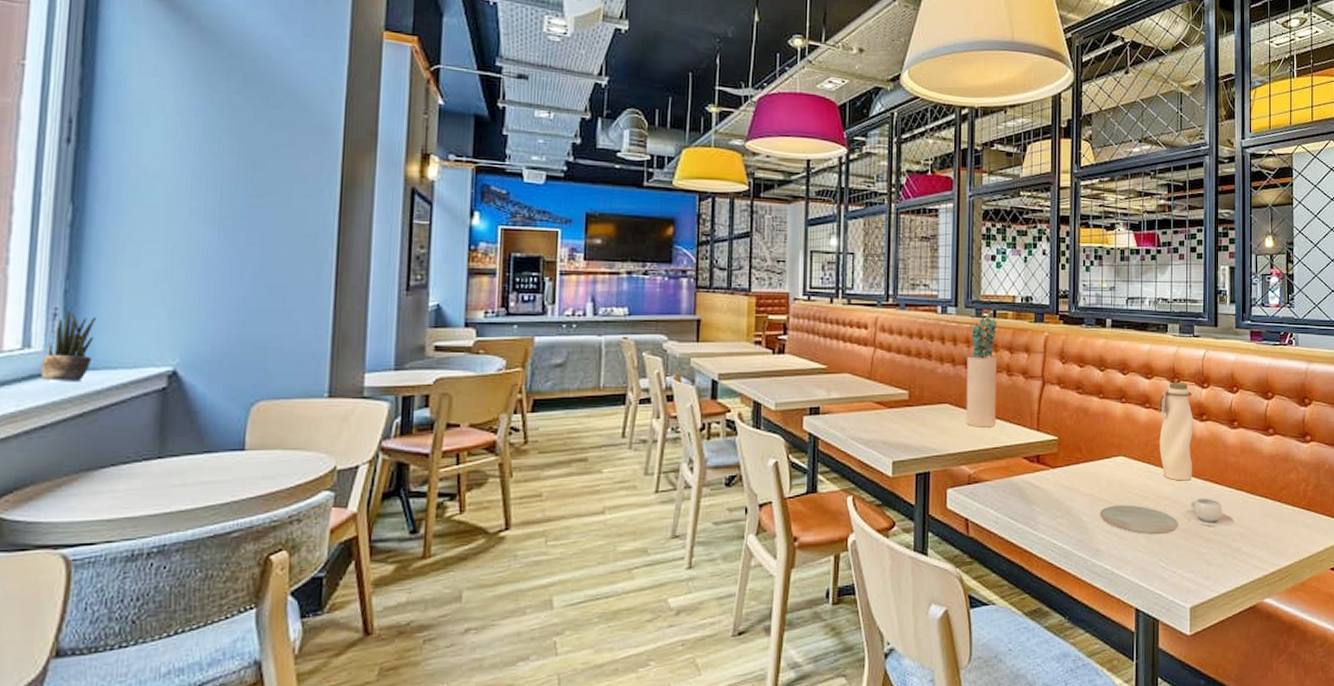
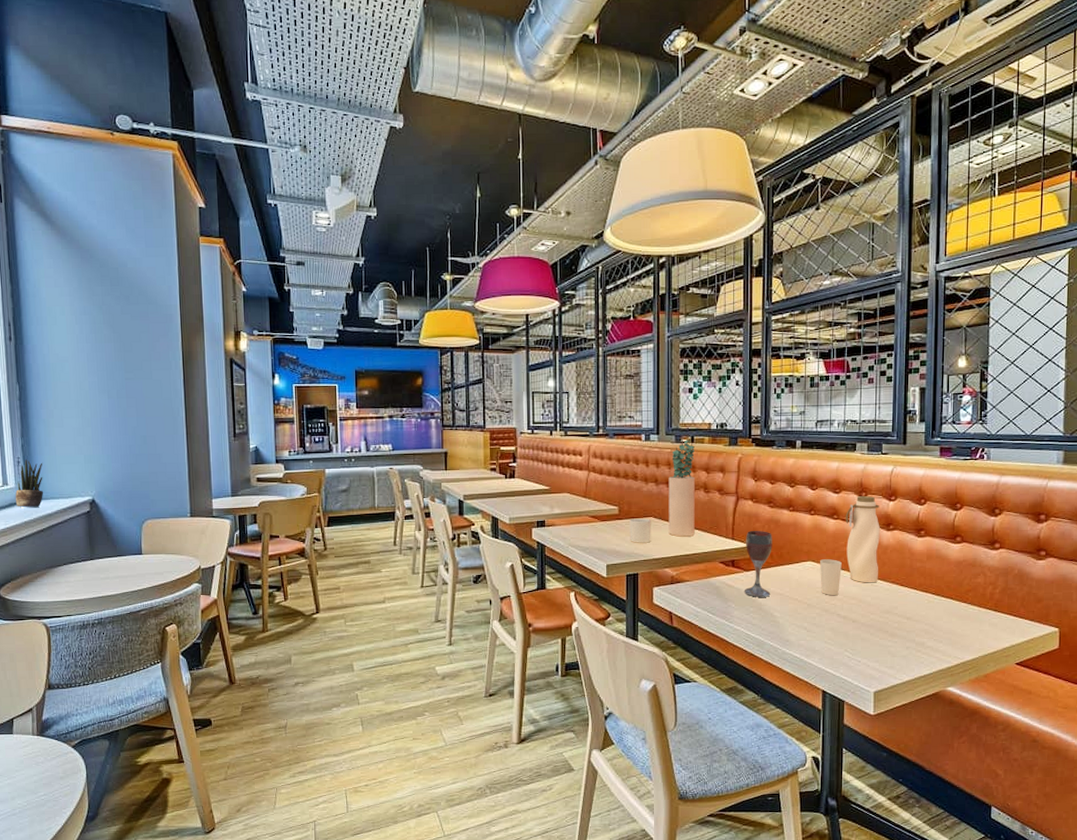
mug: none [921,405,946,435] -> present [629,518,651,543]
cup: none [1050,420,1082,499] -> present [744,530,773,597]
plate: present [1099,505,1179,535] -> none [789,603,865,629]
cup: none [1132,454,1155,496] -> present [820,559,842,596]
teacup: present [1183,498,1235,527] -> none [868,598,919,624]

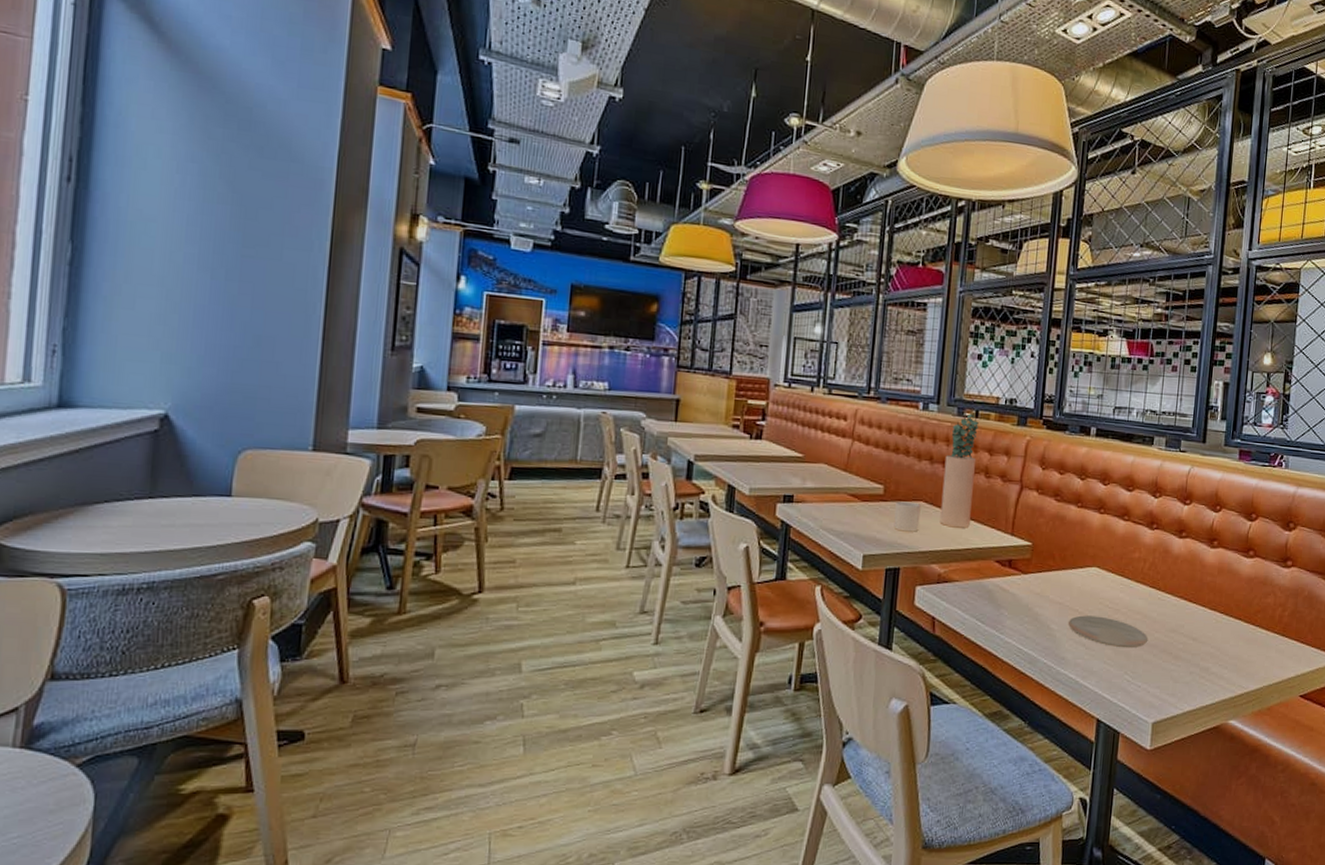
potted plant: present [15,459,44,508] -> none [39,348,94,418]
cup: present [744,530,773,597] -> none [1019,526,1057,606]
plate: none [789,603,865,629] -> present [1067,615,1149,648]
cup: present [820,559,842,596] -> none [1104,565,1129,609]
water bottle: present [846,496,880,583] -> none [1134,497,1173,597]

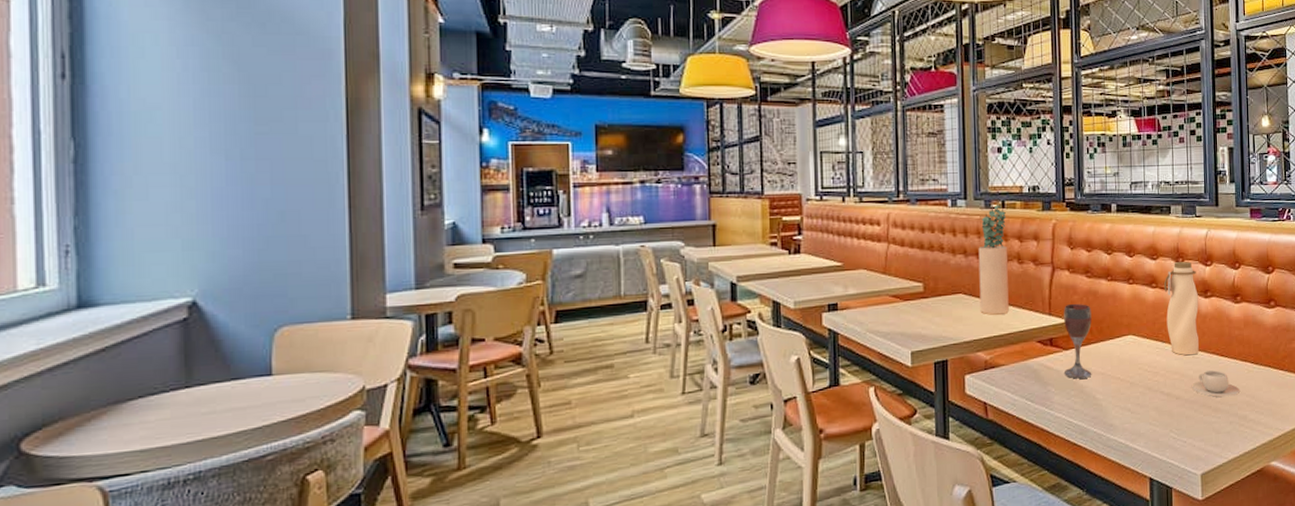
mug: present [894,501,921,532] -> none [936,295,961,325]
cup: none [1019,526,1057,606] -> present [1063,303,1093,379]
plate: present [1067,615,1149,648] -> none [1111,381,1188,408]
water bottle: none [1134,497,1173,597] -> present [1164,262,1199,356]
teacup: none [1153,615,1206,646] -> present [1191,370,1241,398]

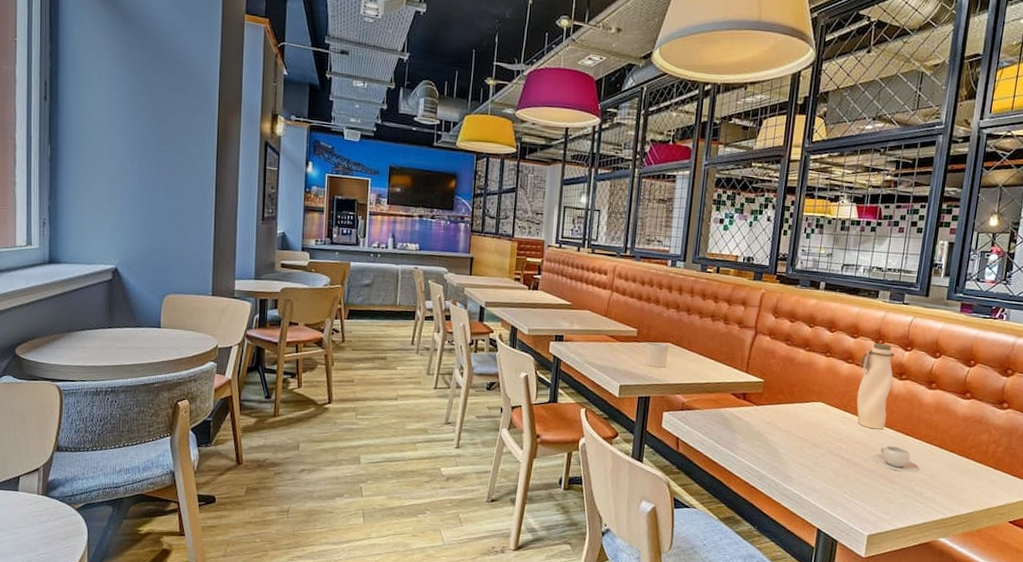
mug: none [936,295,961,325] -> present [645,342,669,368]
vase: present [978,201,1009,315] -> none [684,266,719,366]
cup: present [1063,303,1093,379] -> none [752,366,787,433]

